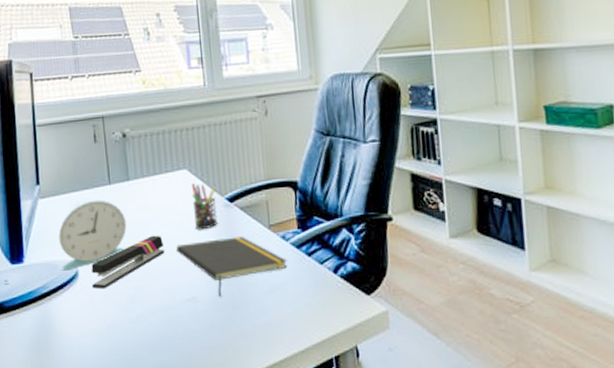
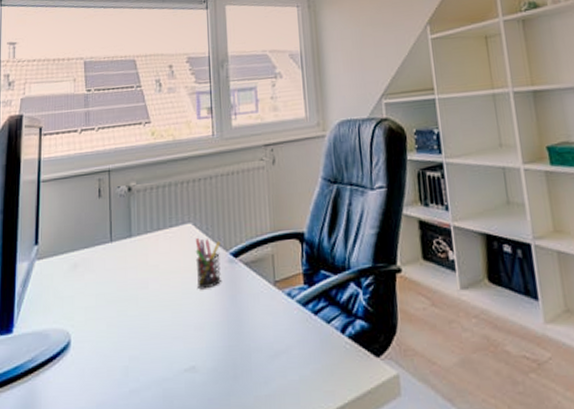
alarm clock: present [58,199,127,271] -> none [53,259,126,341]
stapler: present [91,235,165,289] -> none [84,296,164,361]
notepad: present [176,237,287,297] -> none [177,295,293,365]

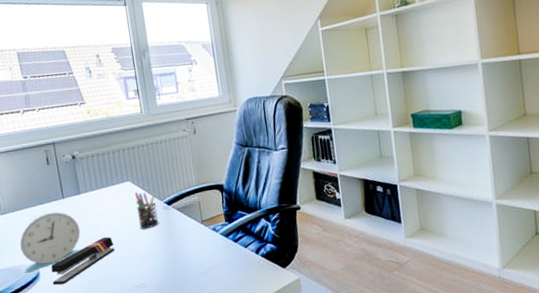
alarm clock: none [53,259,126,341] -> present [19,211,81,273]
stapler: none [84,296,164,361] -> present [51,236,115,285]

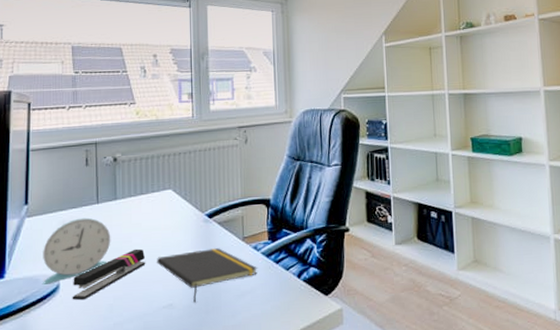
notepad: none [125,232,218,281] -> present [157,248,257,303]
pen holder: present [135,191,159,230] -> none [174,201,197,243]

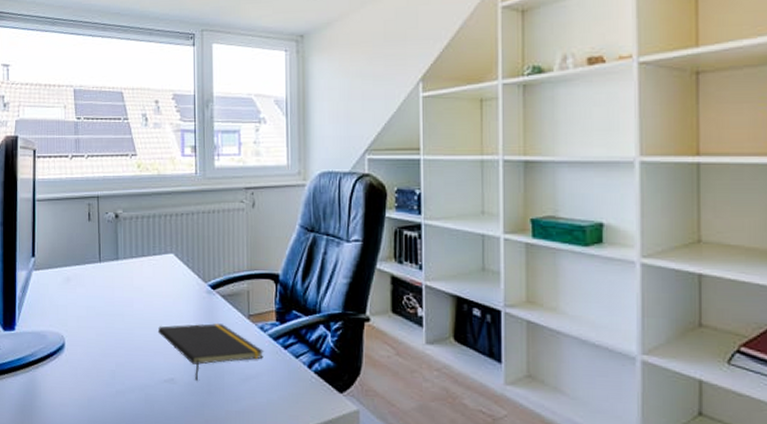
alarm clock: present [43,217,111,285] -> none [49,276,113,342]
stapler: present [72,248,146,301] -> none [76,314,147,363]

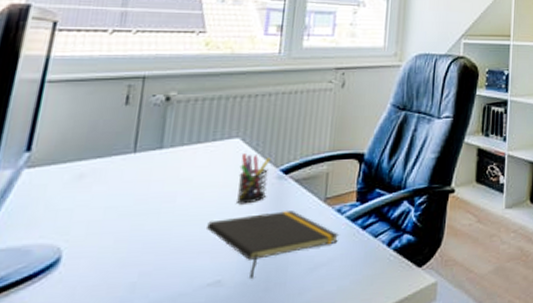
pen holder: none [176,267,200,314] -> present [237,152,271,204]

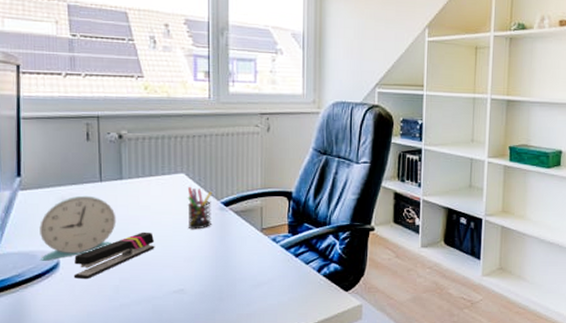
alarm clock: none [35,170,148,258] -> present [39,195,117,261]
stapler: none [77,210,193,278] -> present [73,231,155,280]
notepad: present [207,211,339,278] -> none [167,237,275,289]

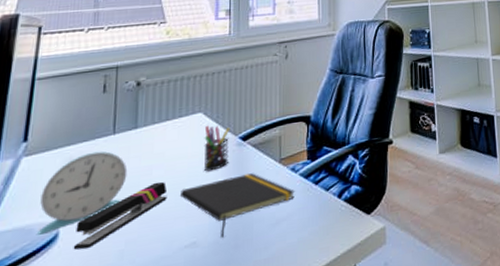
notepad: none [167,237,275,289] -> present [180,173,294,238]

